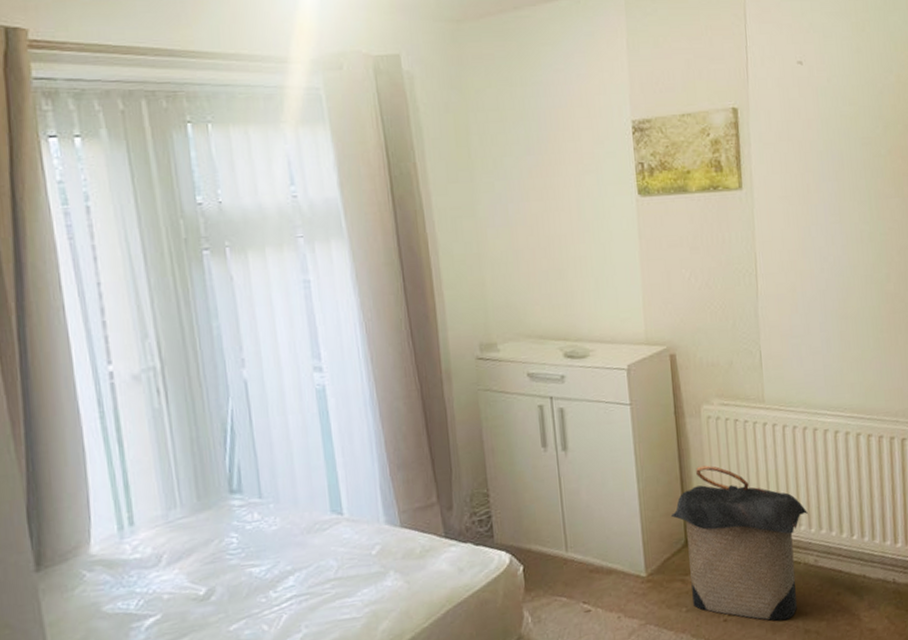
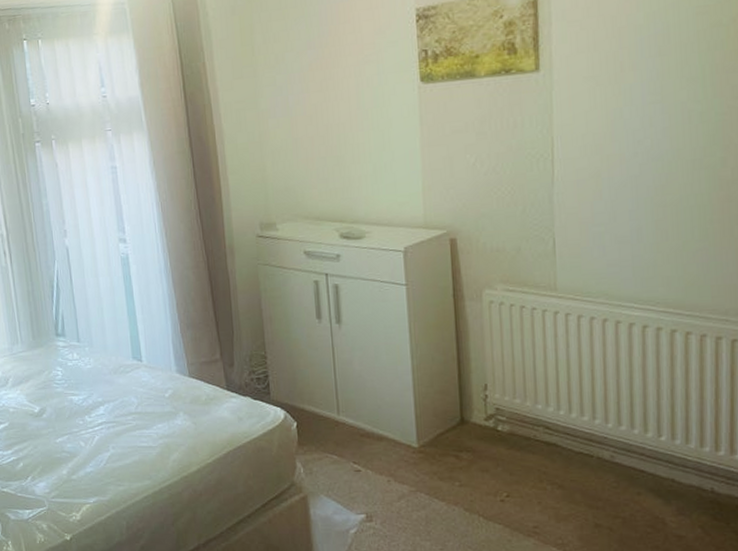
laundry hamper: present [670,465,808,621] -> none [446,349,604,511]

